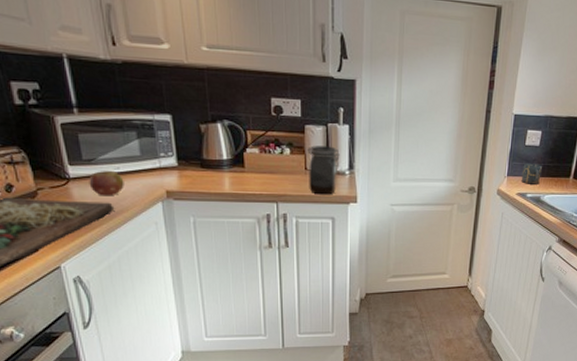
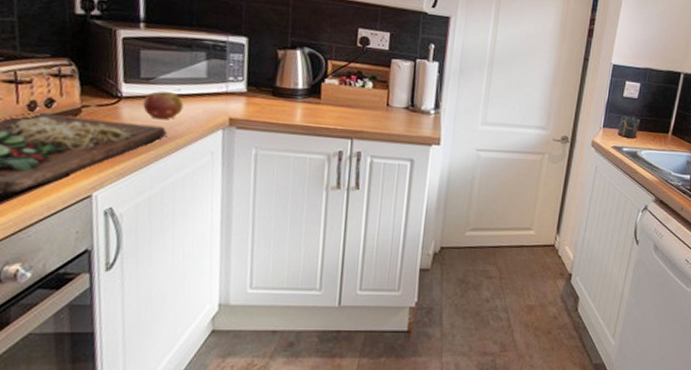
jar: present [308,145,340,195] -> none [389,81,426,135]

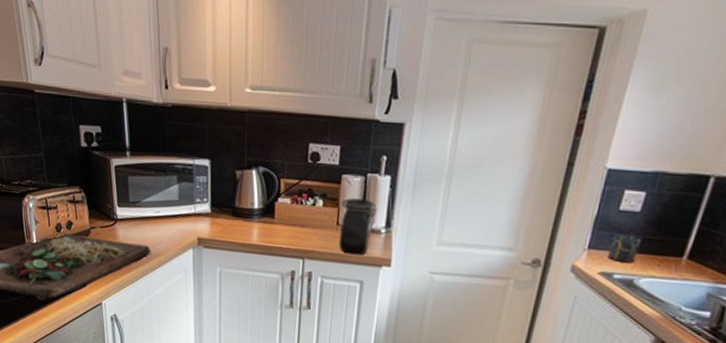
fruit: present [143,91,184,120] -> none [132,213,162,240]
jar: none [389,81,426,135] -> present [338,198,377,255]

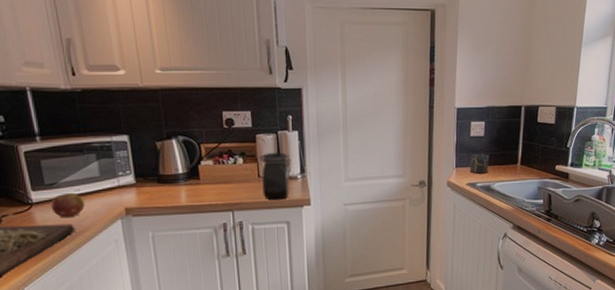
fruit: none [132,213,162,240] -> present [51,192,85,218]

